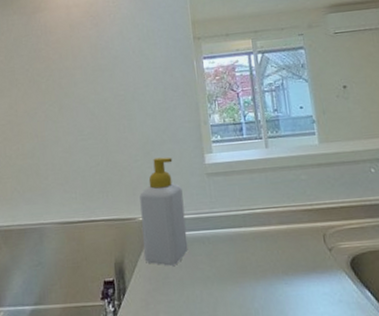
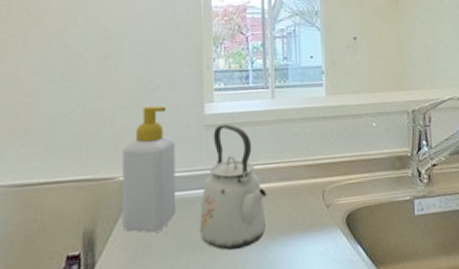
kettle: none [209,172,270,285] -> present [199,124,267,251]

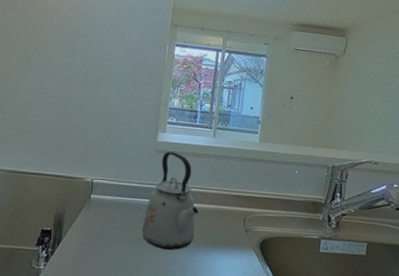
soap bottle: present [121,105,176,233] -> none [84,127,132,225]

